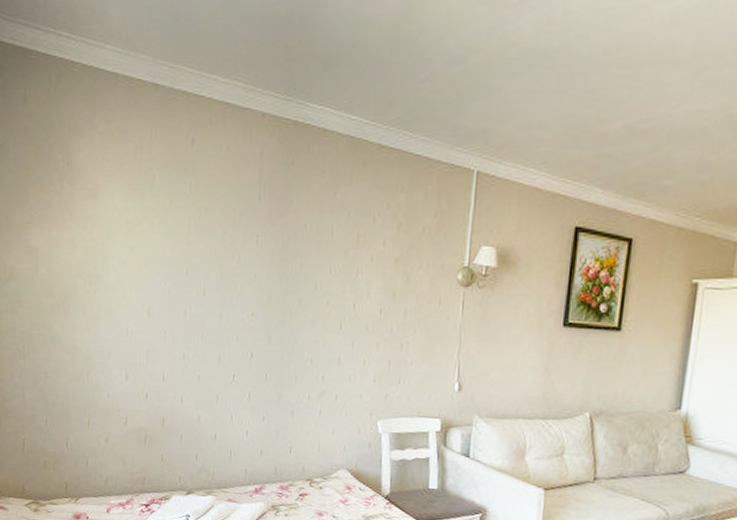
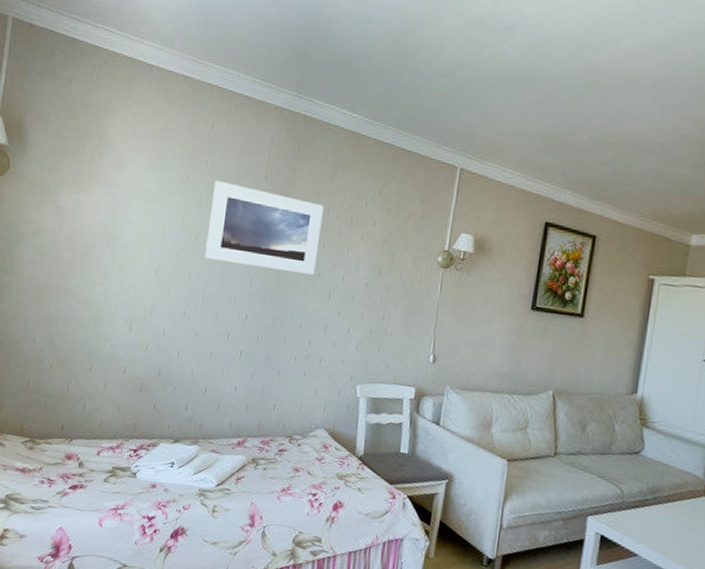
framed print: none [199,204,327,304] -> present [204,180,324,275]

